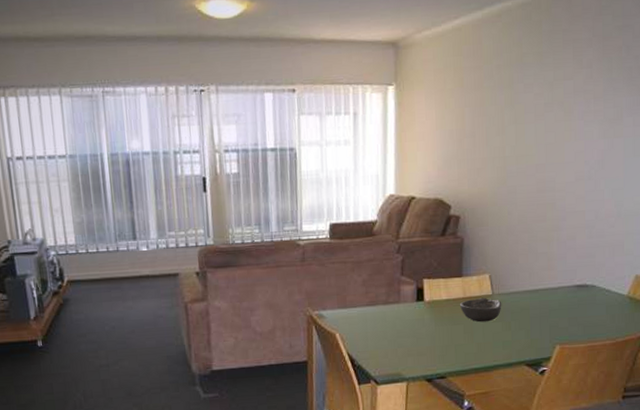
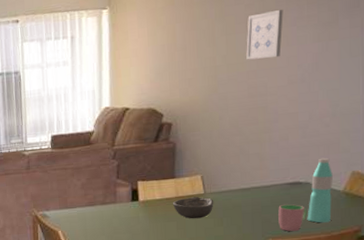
wall art: none [535,102,571,153] -> present [246,10,283,60]
cup: none [565,307,594,338] -> present [278,204,308,232]
water bottle: none [593,259,618,329] -> present [307,157,333,223]

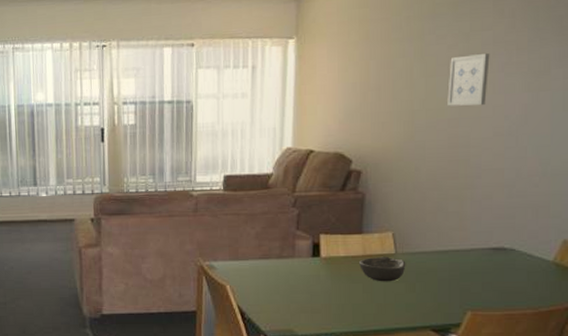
cup: present [278,204,308,232] -> none [479,272,513,305]
water bottle: present [307,157,333,223] -> none [511,222,541,297]

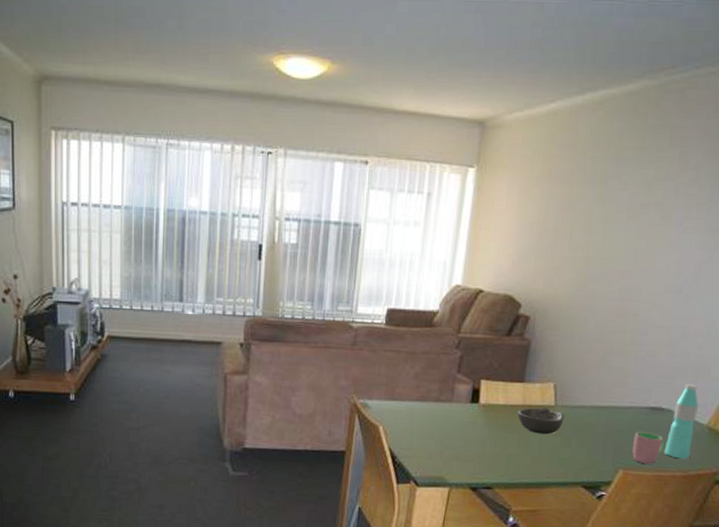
wall art: present [447,54,490,106] -> none [623,205,670,260]
cup: none [479,272,513,305] -> present [632,431,666,465]
water bottle: none [511,222,541,297] -> present [664,383,698,459]

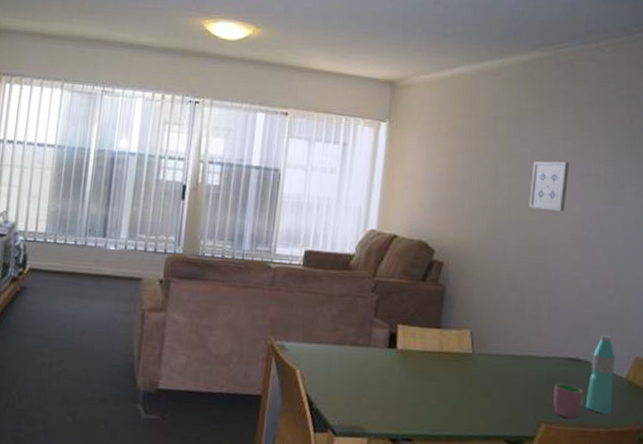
bowl: present [518,407,565,435] -> none [435,355,483,384]
wall art: none [623,205,670,260] -> present [529,161,570,212]

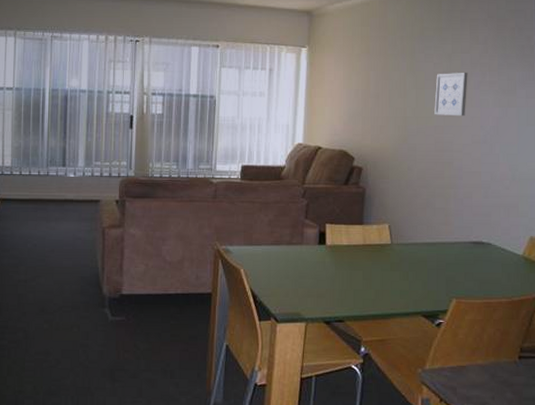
cup: present [553,382,587,420] -> none [462,263,490,293]
water bottle: present [585,334,615,414] -> none [489,220,513,287]

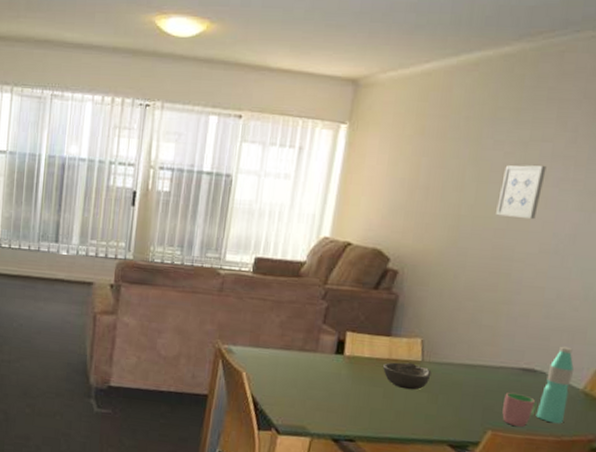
bowl: none [360,246,400,270] -> present [383,362,432,390]
cup: none [462,263,490,293] -> present [502,392,538,428]
water bottle: none [489,220,513,287] -> present [536,346,574,424]

